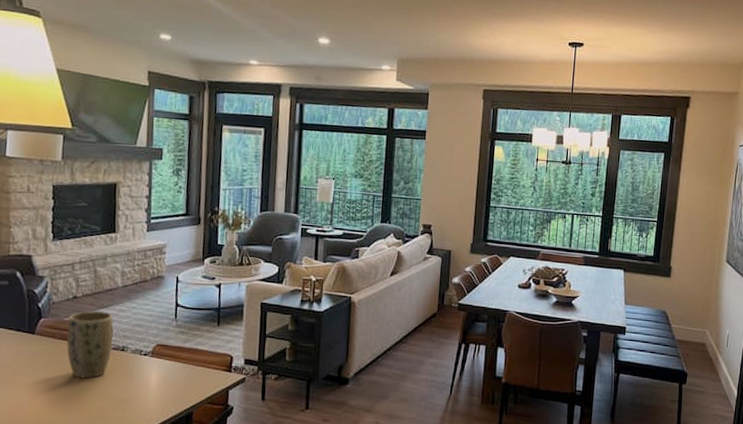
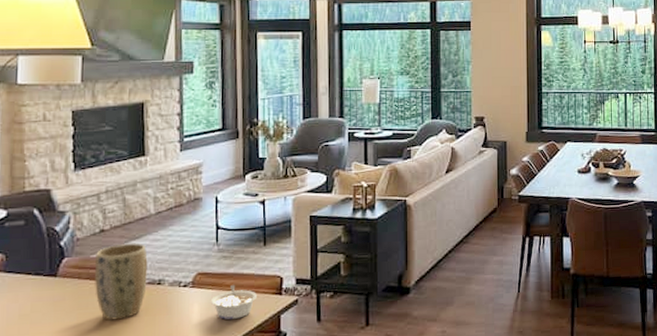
legume: none [168,358,209,389] -> present [211,284,257,319]

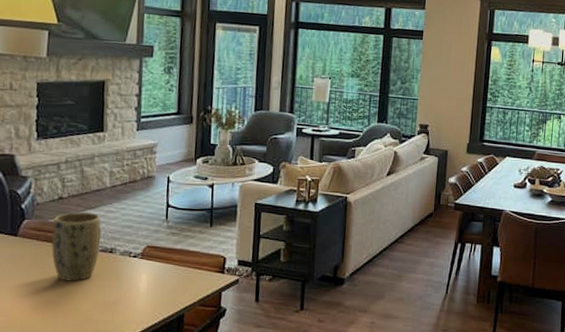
legume: present [211,284,257,319] -> none [158,259,201,291]

